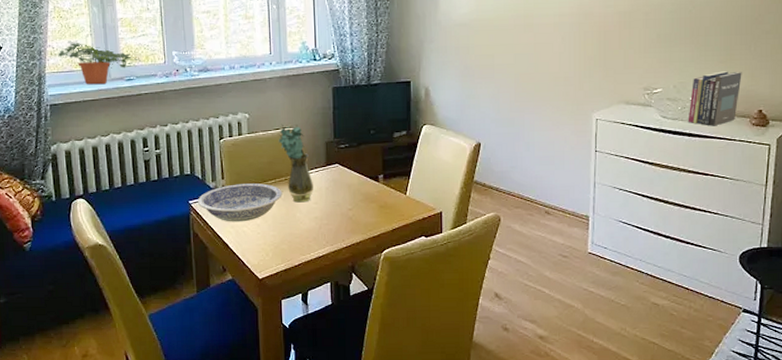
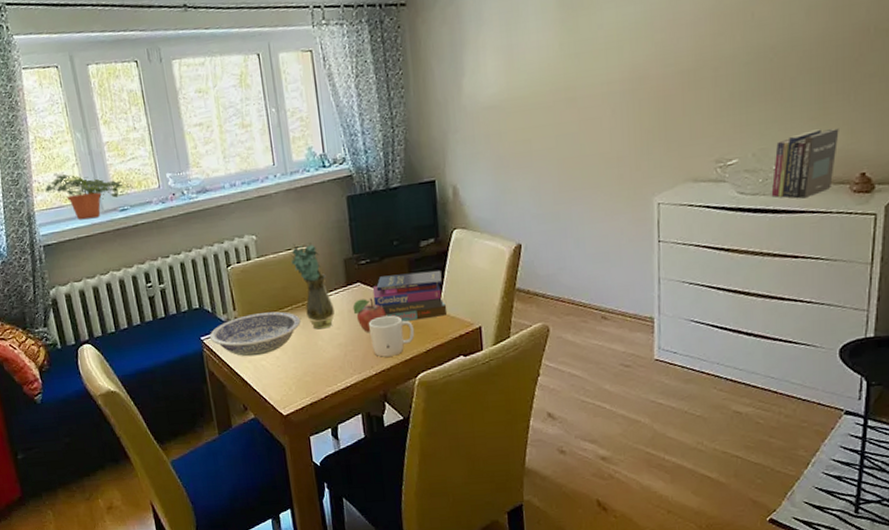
fruit: none [330,178,359,209] -> present [352,298,386,332]
mug: none [342,195,384,232] -> present [368,315,415,357]
books: none [349,159,414,202] -> present [372,270,448,322]

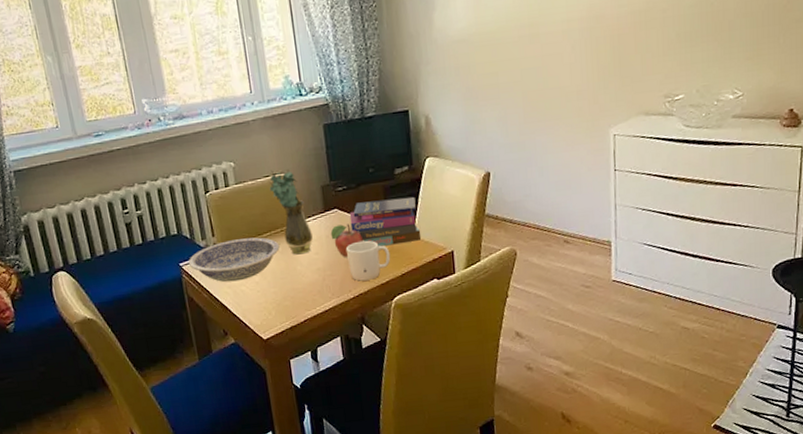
potted plant: present [45,173,133,220] -> none [14,97,108,146]
books: present [771,128,839,199] -> none [713,68,771,132]

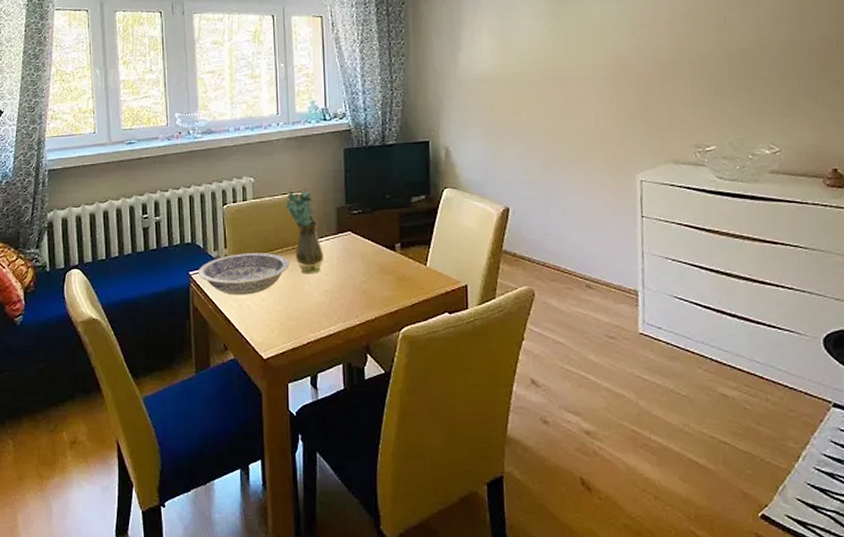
fruit: present [330,224,363,257] -> none [342,248,374,281]
mug: present [345,240,391,281] -> none [355,266,402,307]
books: present [349,197,422,247] -> none [362,226,435,273]

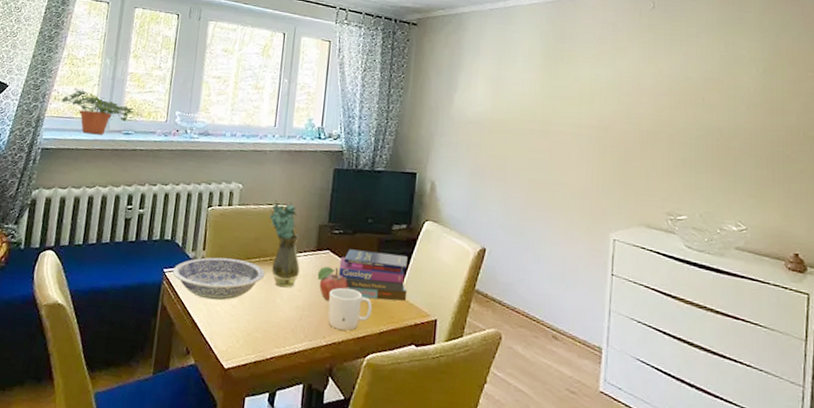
potted plant: none [58,104,142,149] -> present [61,88,142,135]
fruit: none [342,248,374,281] -> present [317,266,348,301]
mug: none [355,266,402,307] -> present [327,287,373,331]
books: none [362,226,435,273] -> present [338,249,408,301]

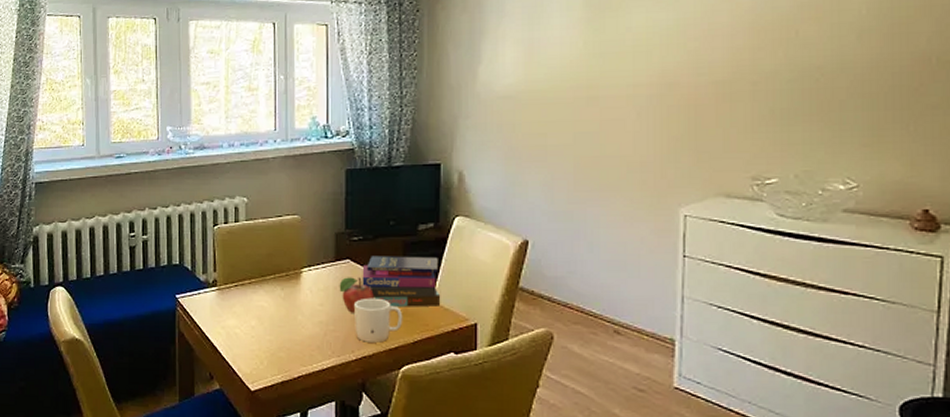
potted plant: present [61,88,142,135] -> none [47,114,132,162]
bowl: present [172,257,265,301] -> none [185,278,282,323]
vase: present [269,199,300,288] -> none [280,210,319,303]

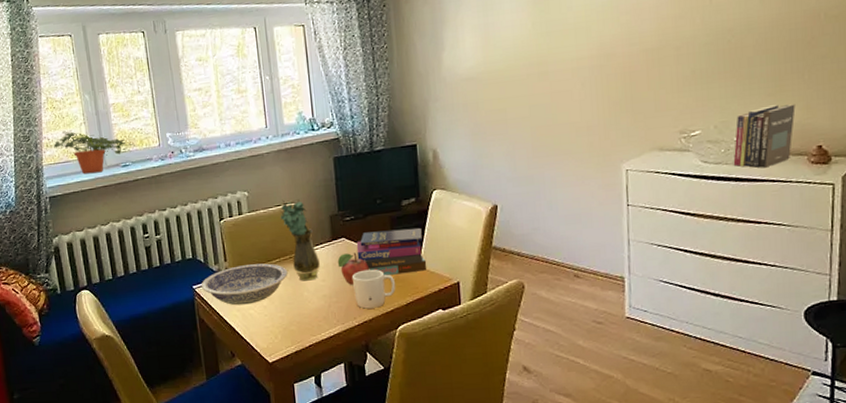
potted plant: none [47,114,132,162] -> present [53,131,135,175]
bowl: none [185,278,282,323] -> present [201,263,288,306]
vase: none [280,210,319,303] -> present [280,199,320,281]
books: none [816,157,897,229] -> present [733,104,796,168]

